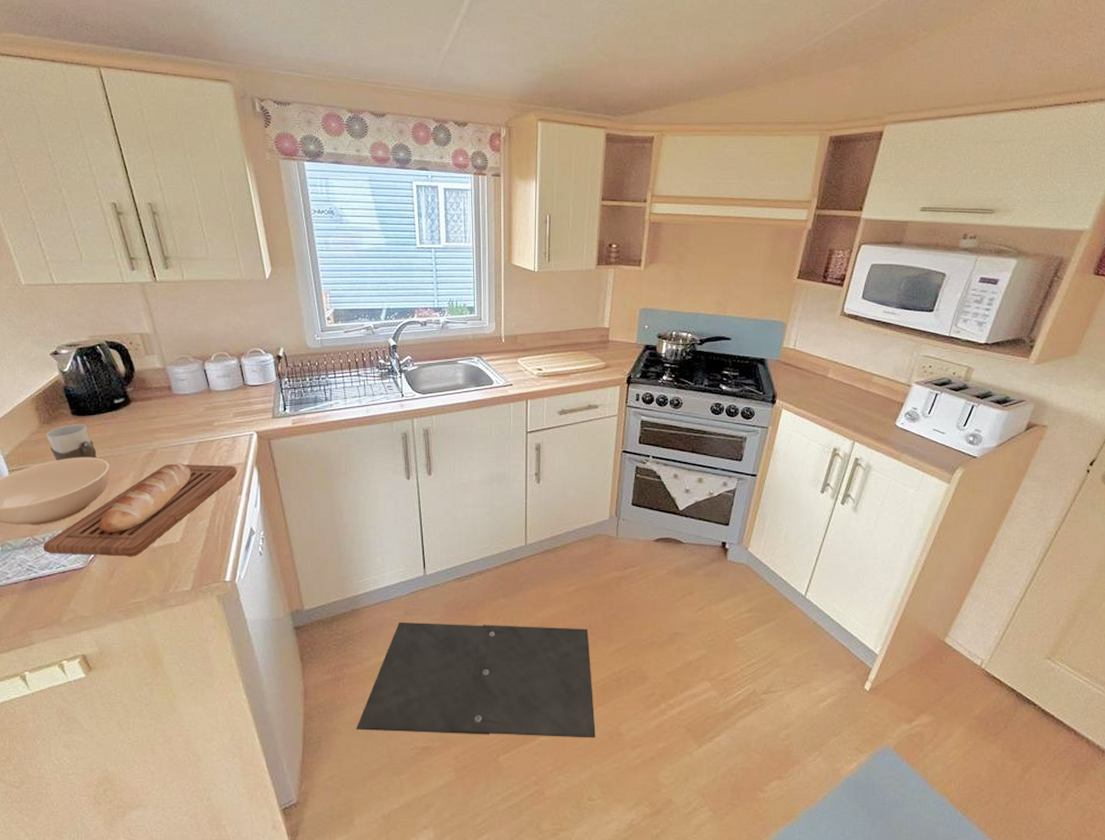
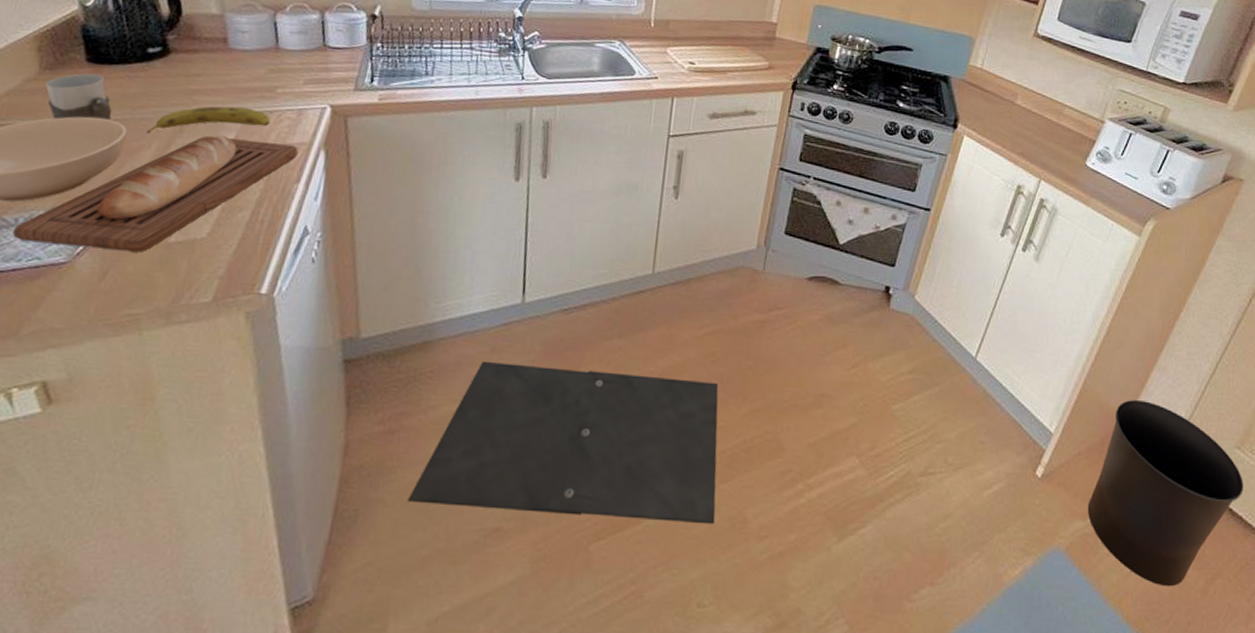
fruit: none [124,439,213,466] -> present [147,106,271,133]
waste bin: none [912,623,1055,775] -> present [1087,400,1243,587]

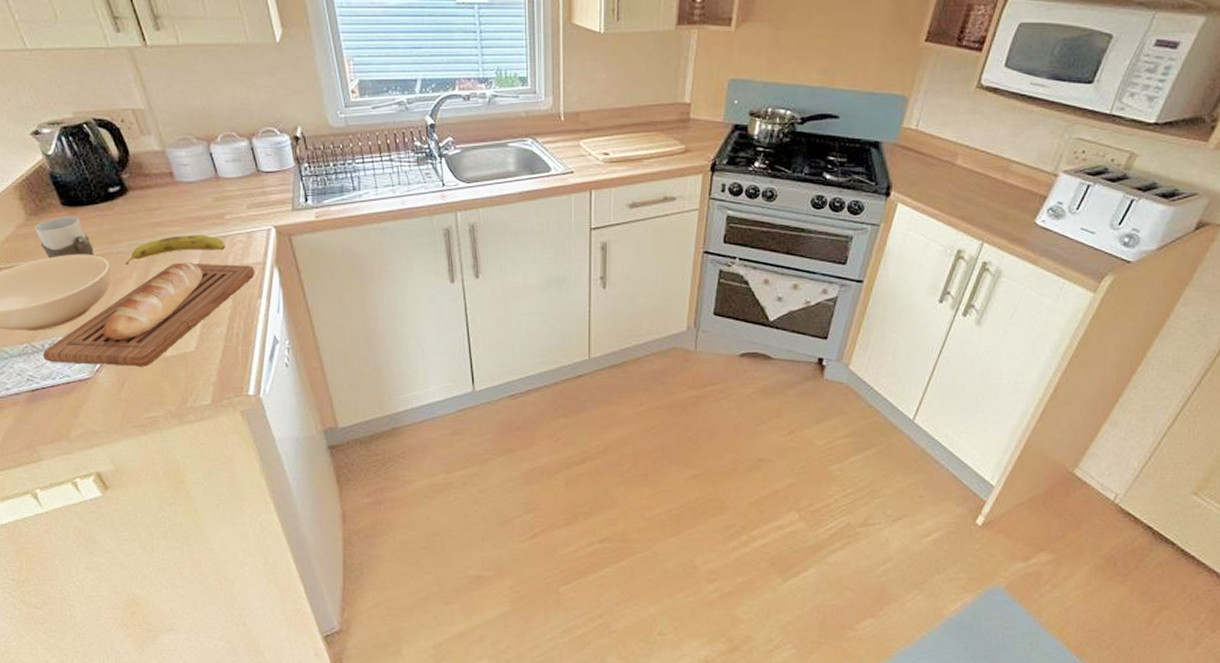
door mat: present [408,360,719,525] -> none [401,442,668,571]
waste bin: present [1087,400,1243,587] -> none [1029,453,1199,618]

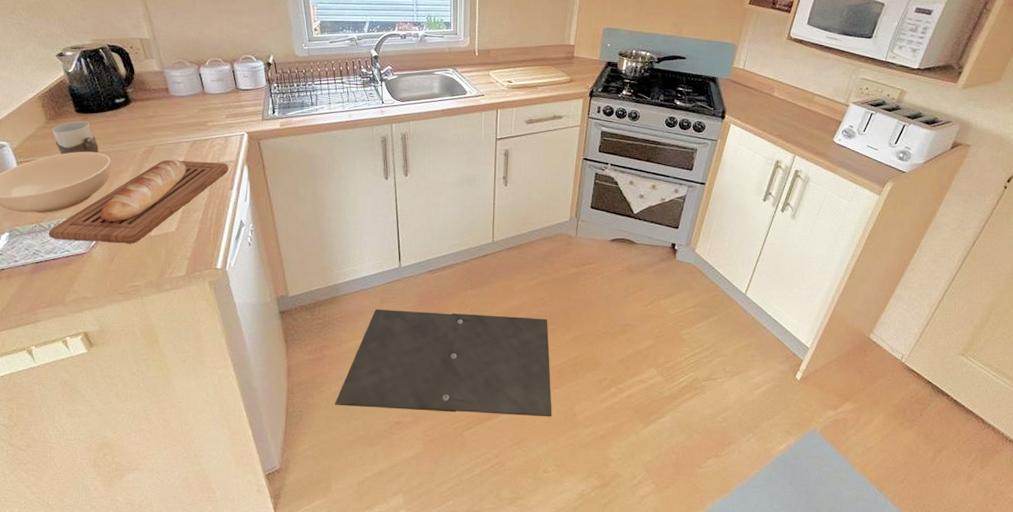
fruit: present [126,234,226,265] -> none [124,137,207,161]
door mat: none [401,442,668,571] -> present [335,309,552,417]

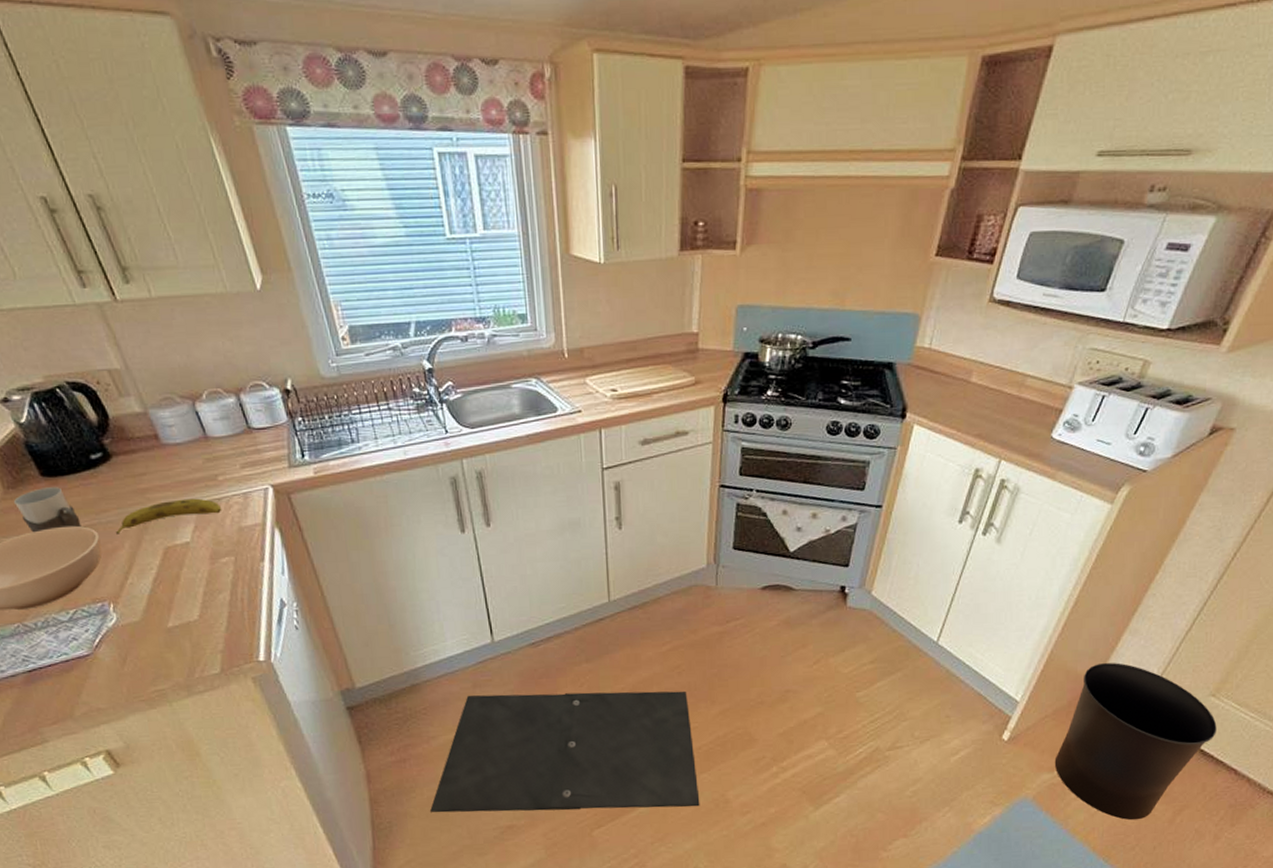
bread loaf: present [48,158,229,244] -> none [36,527,255,641]
fruit: none [124,137,207,161] -> present [116,498,222,534]
waste bin: none [837,321,966,457] -> present [1054,663,1217,820]

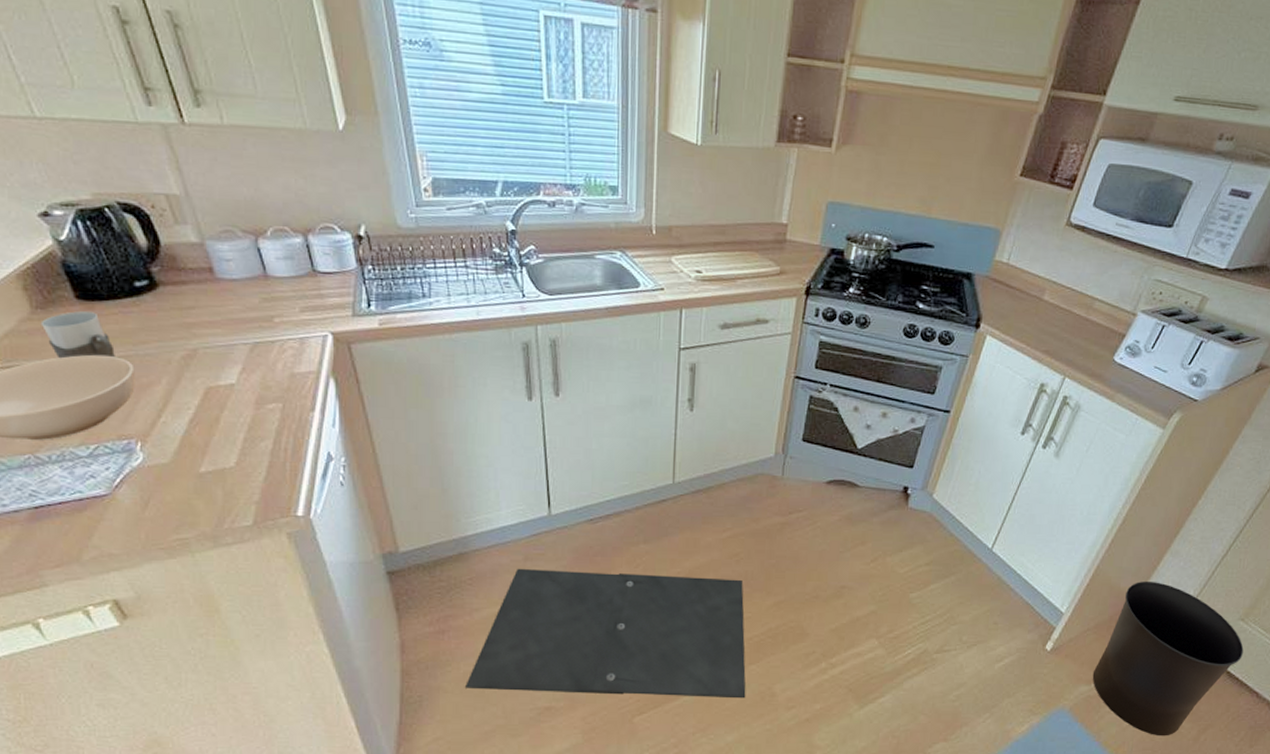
fruit: present [116,498,222,534] -> none [154,338,275,369]

